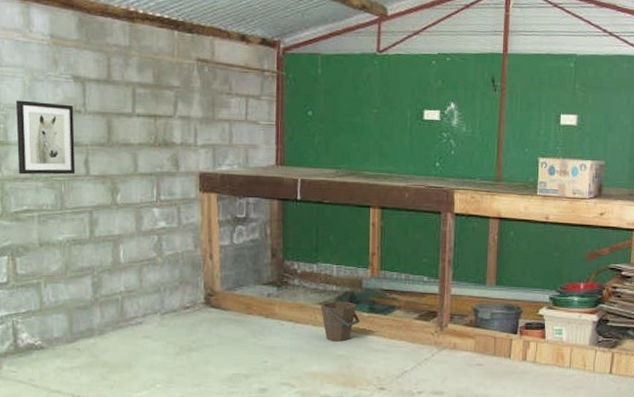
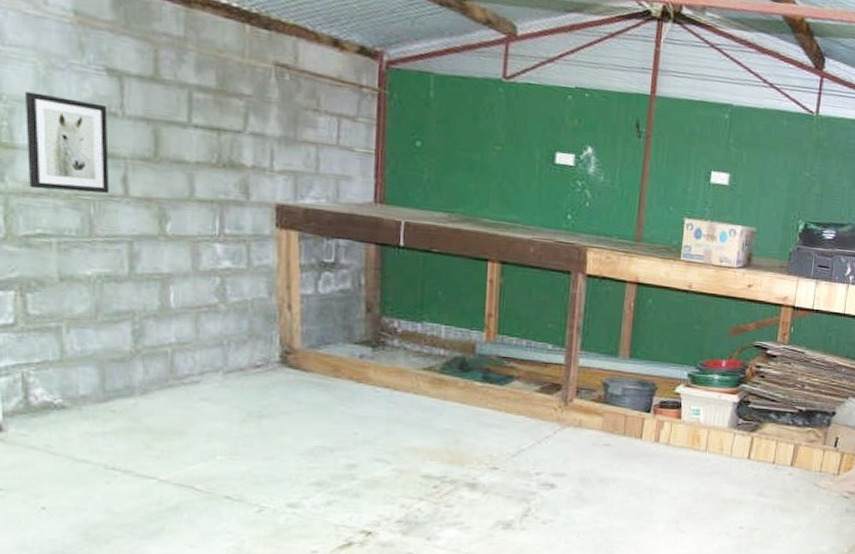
bucket: present [320,301,361,342] -> none [424,367,472,414]

